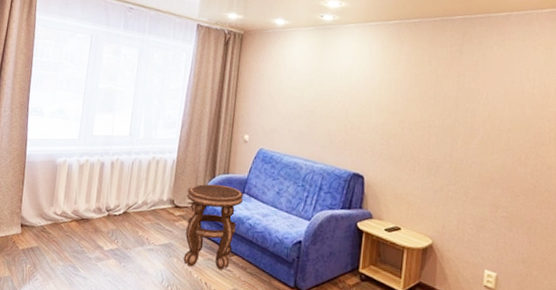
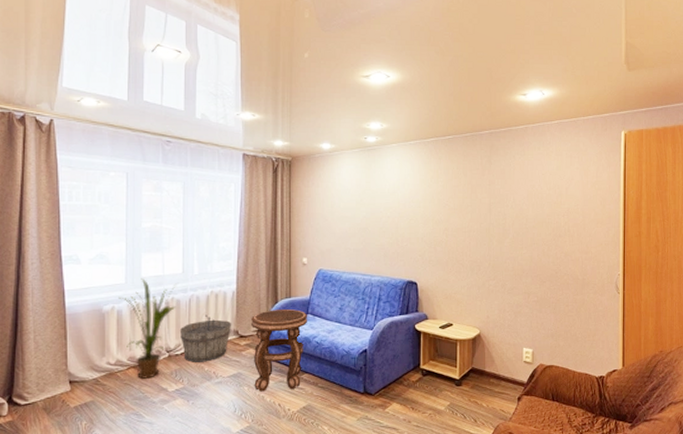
house plant: none [71,136,123,234] -> present [118,278,176,379]
wooden bucket: none [120,179,169,227] -> present [179,314,232,362]

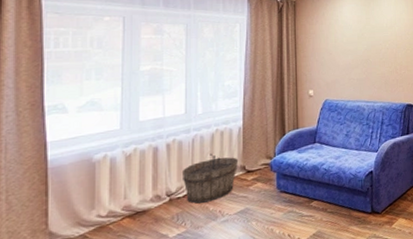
house plant: present [118,278,176,379] -> none [112,122,178,228]
side table: present [251,309,308,392] -> none [259,139,316,225]

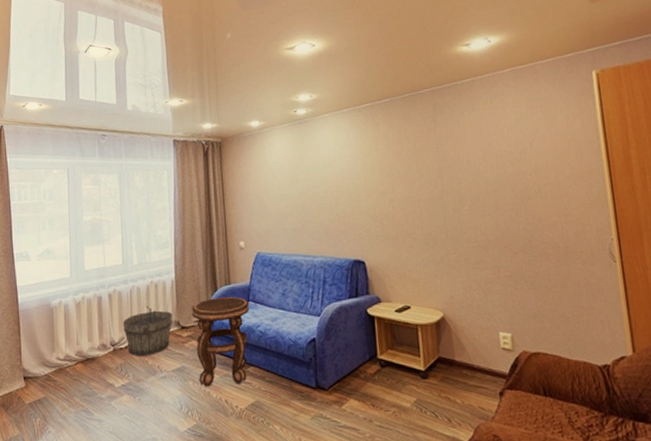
side table: none [259,139,316,225] -> present [192,297,250,387]

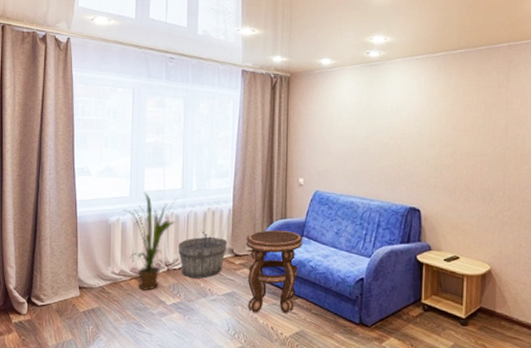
house plant: none [65,271,119,374] -> present [123,192,176,290]

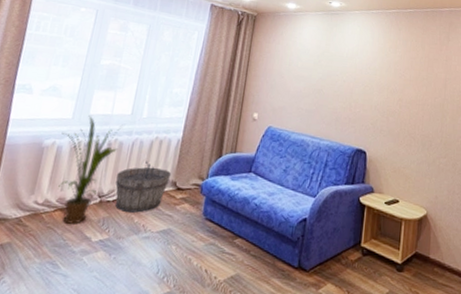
side table: present [246,230,303,314] -> none [183,163,251,255]

